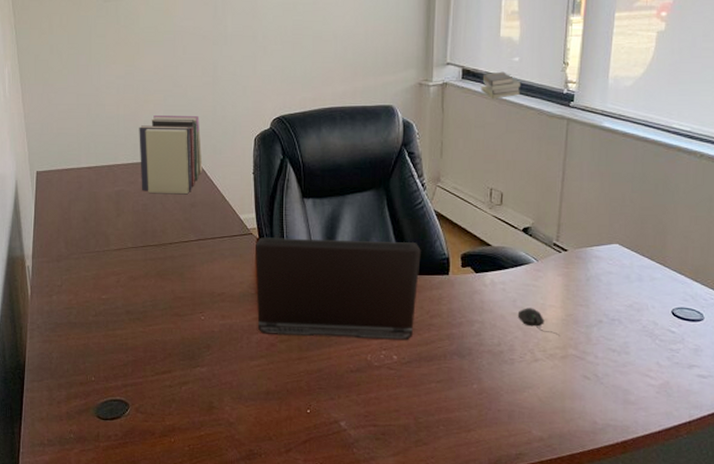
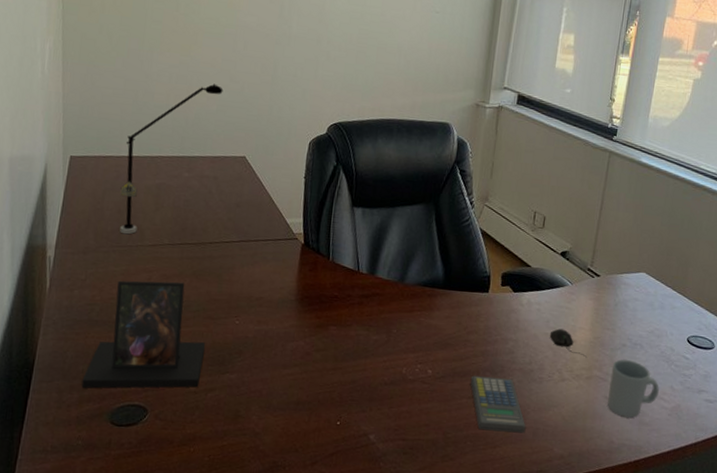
photo frame: none [68,282,176,386] -> present [81,280,206,389]
desk lamp: none [84,90,168,241] -> present [120,83,223,235]
books: present [139,116,203,195] -> none [184,109,254,194]
laptop computer: present [255,237,421,341] -> none [294,243,464,355]
calculator: none [437,359,500,416] -> present [470,375,526,433]
books: present [481,71,521,100] -> none [533,100,571,127]
mug: none [586,337,644,397] -> present [608,359,659,418]

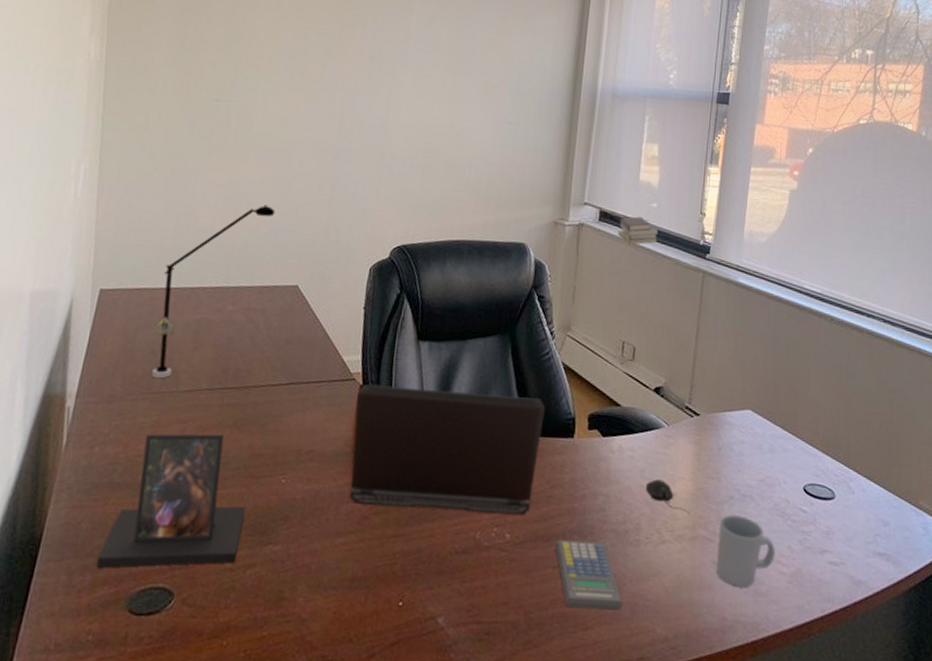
laptop computer: none [294,243,464,355] -> present [350,384,545,515]
books: none [533,100,571,127] -> present [617,216,659,246]

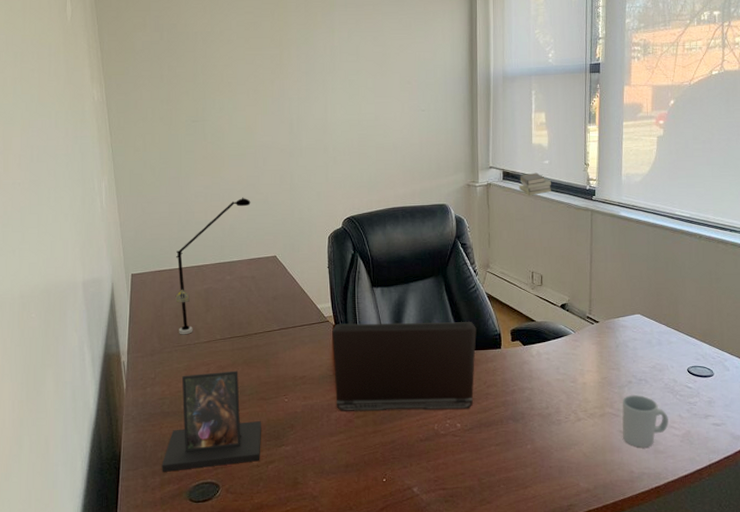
calculator: present [555,539,622,611] -> none [495,423,552,473]
computer mouse: present [645,479,689,514] -> none [561,373,597,397]

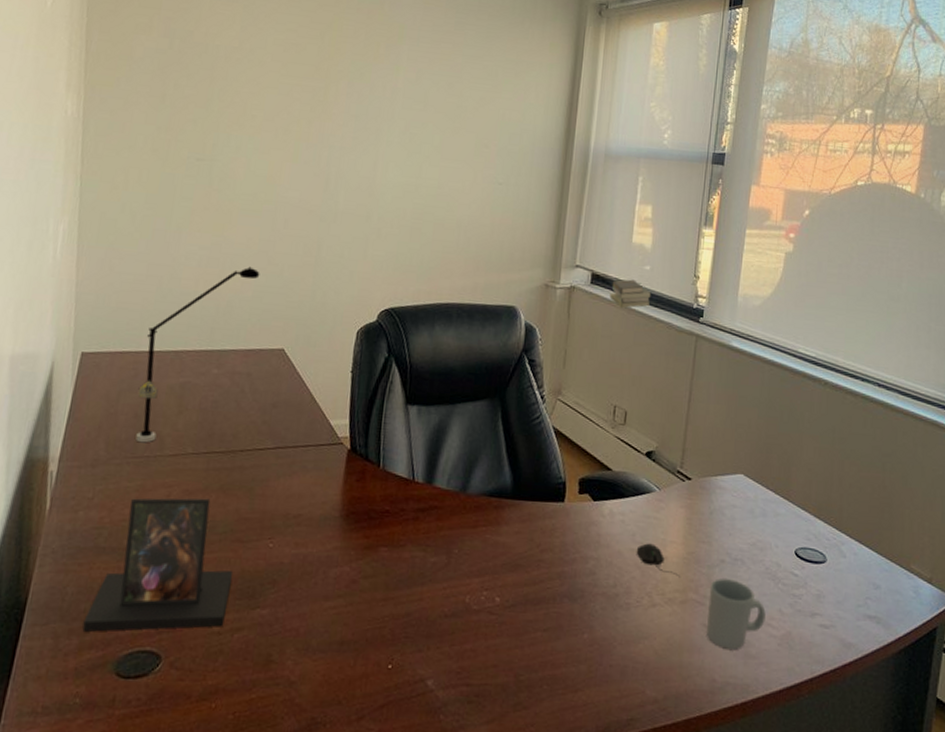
laptop computer: present [332,322,477,411] -> none [338,448,536,579]
computer mouse: none [561,373,597,397] -> present [636,543,680,578]

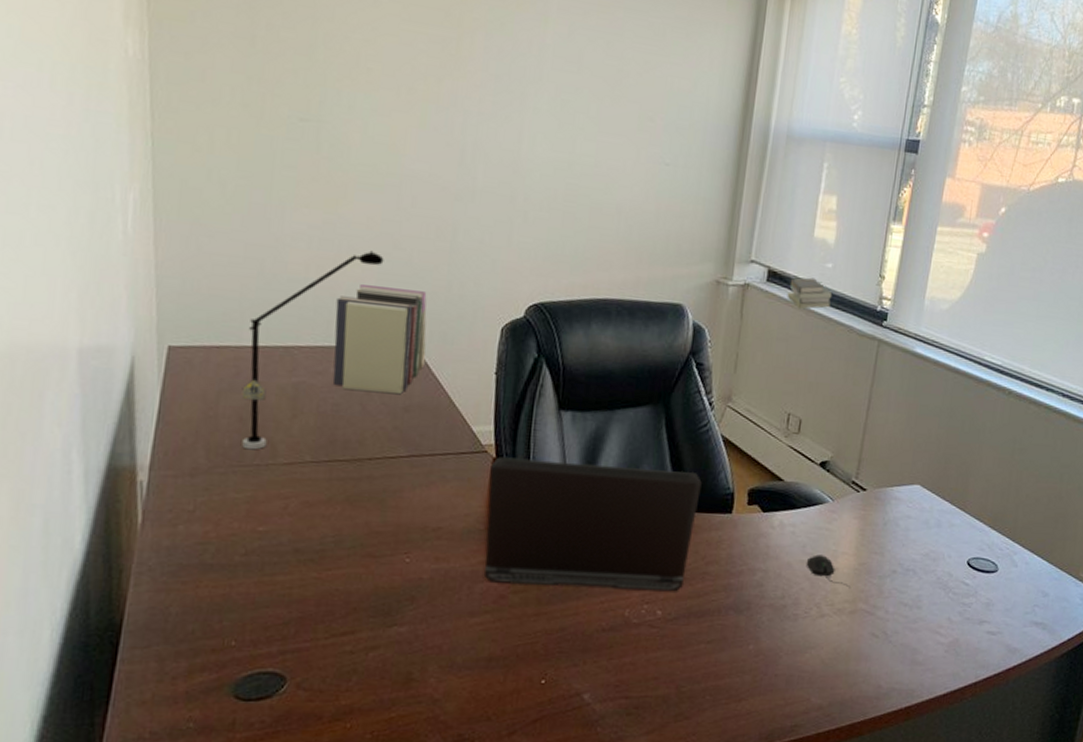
photo frame: present [82,498,234,632] -> none [191,510,366,654]
books: none [213,296,295,393] -> present [332,284,427,395]
laptop computer: none [338,448,536,579] -> present [484,457,702,592]
mug: present [707,579,766,649] -> none [875,589,935,657]

